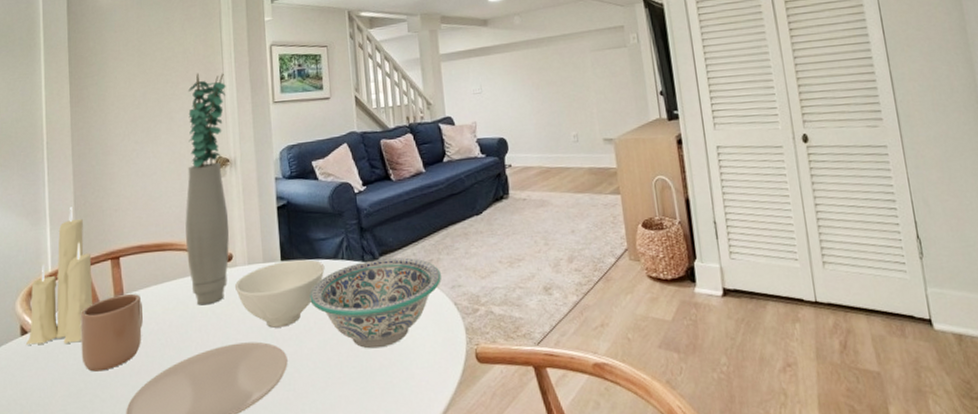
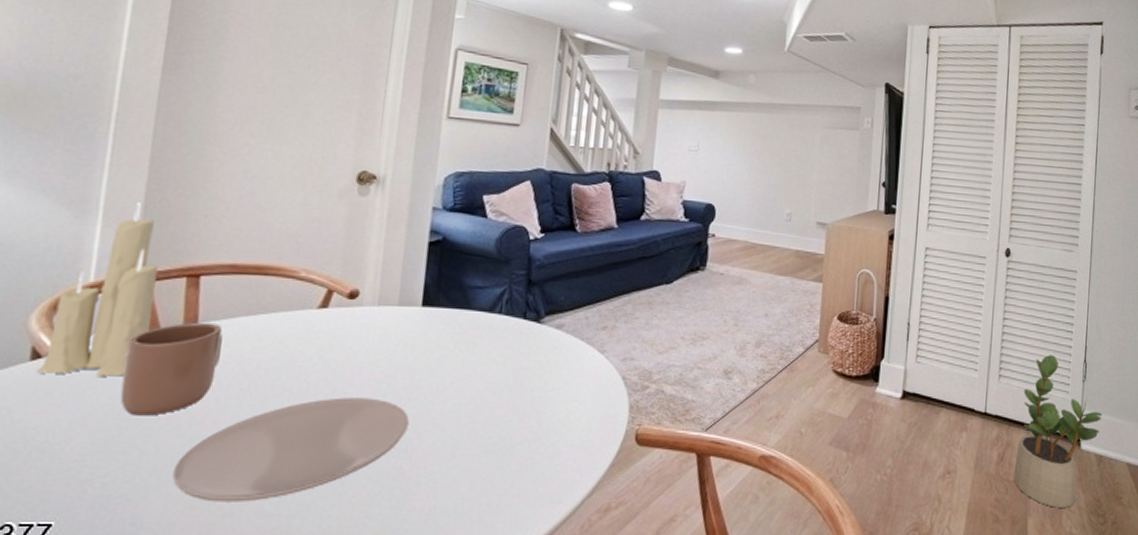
vase: present [185,73,229,306] -> none [296,63,389,348]
bowl: present [234,259,325,328] -> none [354,307,476,384]
decorative bowl: present [309,257,442,349] -> none [450,318,615,419]
potted plant: none [854,235,952,394] -> present [1013,355,1103,508]

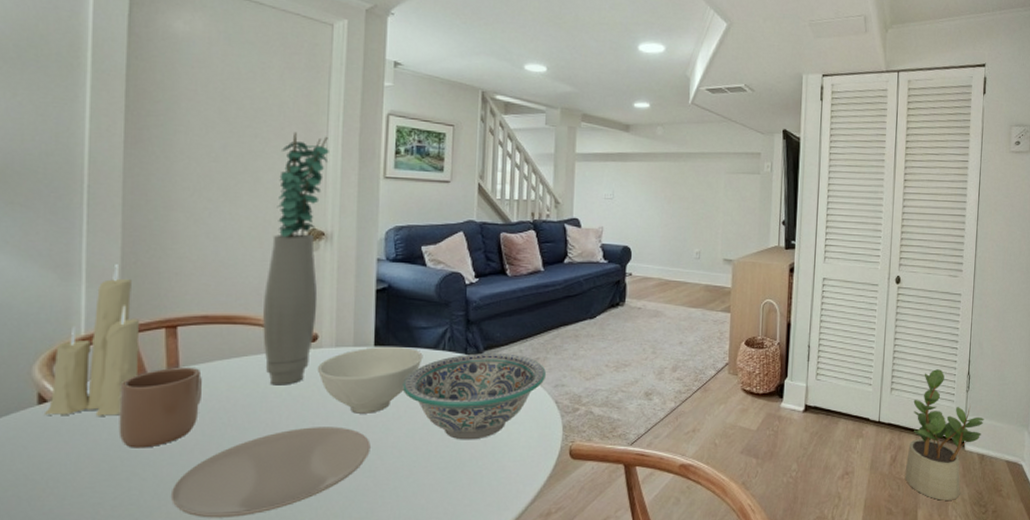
vase: none [296,63,389,348] -> present [263,131,329,386]
bowl: none [354,307,476,384] -> present [317,347,423,414]
decorative bowl: none [450,318,615,419] -> present [402,353,547,440]

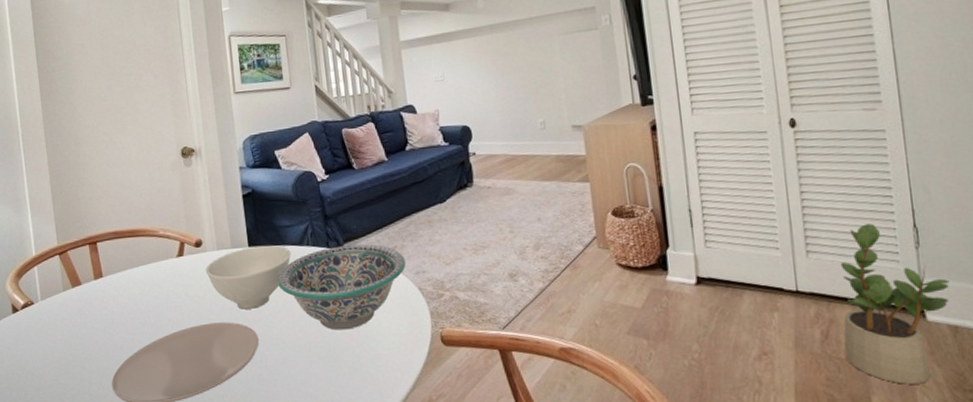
candle: present [45,264,140,416] -> none [18,195,76,322]
mug: present [118,367,202,448] -> none [64,276,122,347]
vase: present [263,131,329,386] -> none [151,64,199,288]

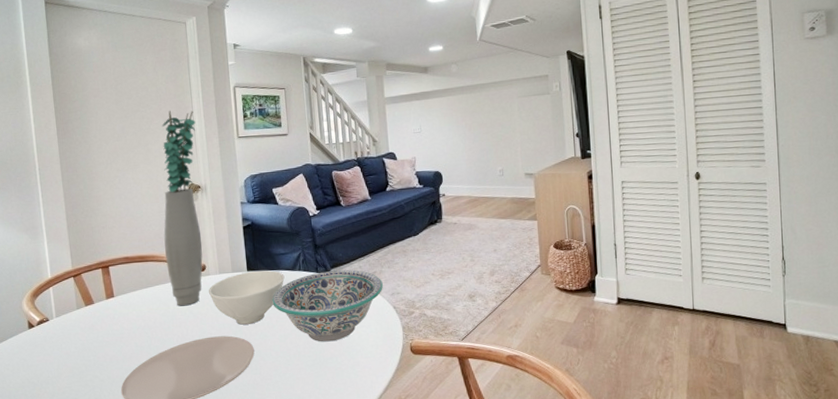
vase: none [151,64,199,288] -> present [162,110,203,306]
potted plant: present [840,223,950,384] -> none [725,257,806,381]

